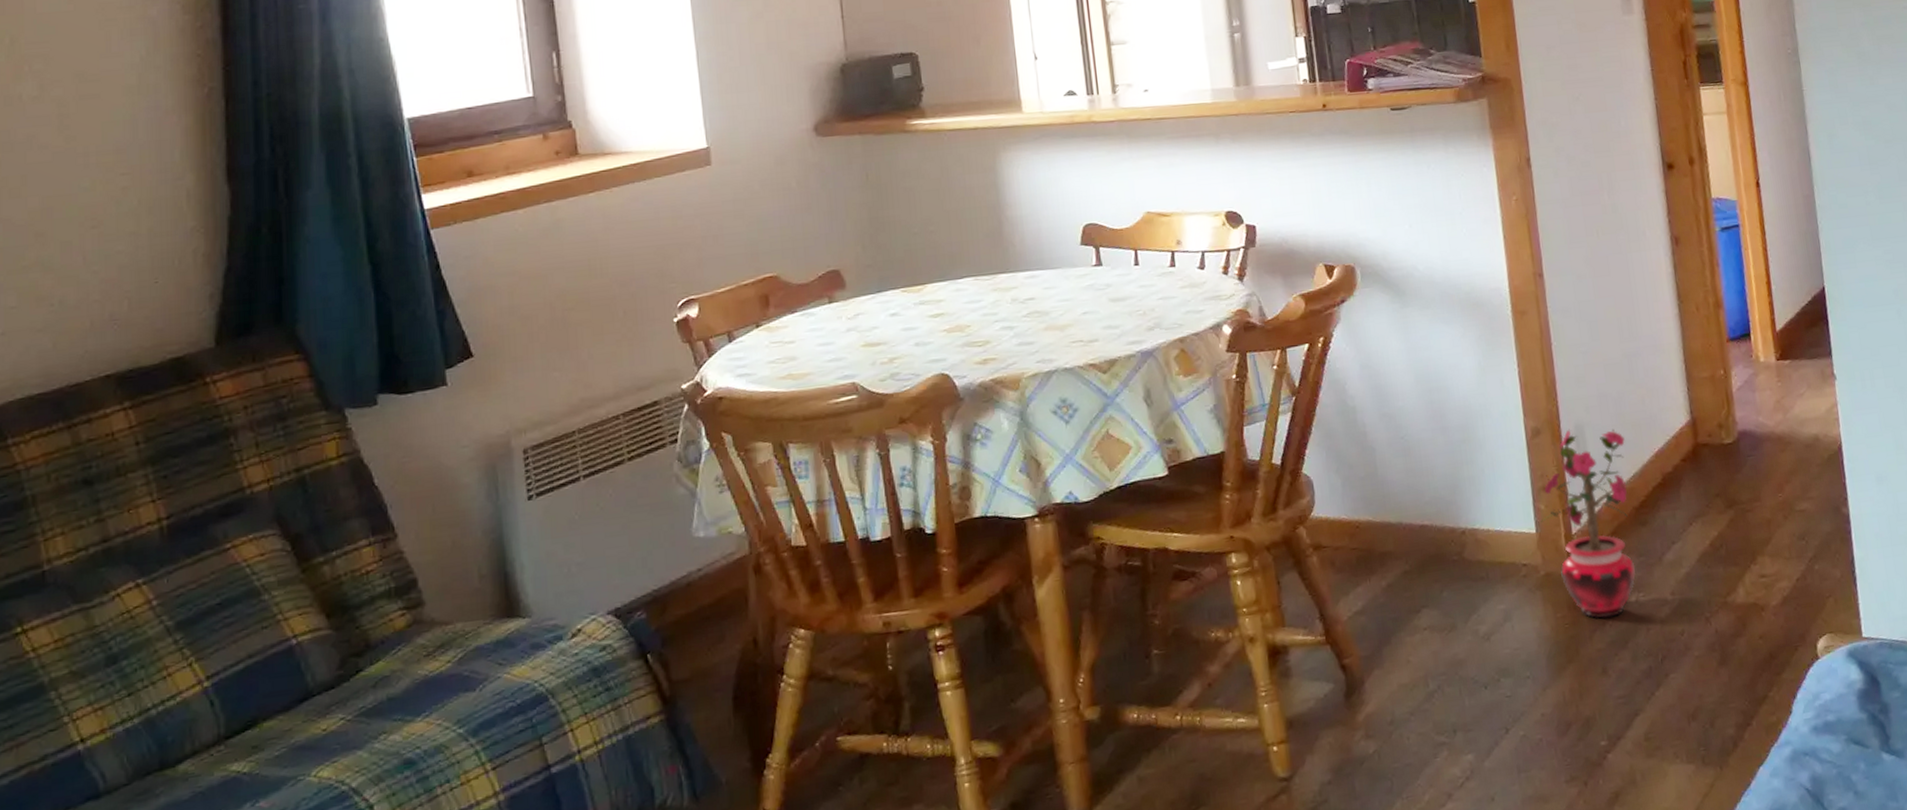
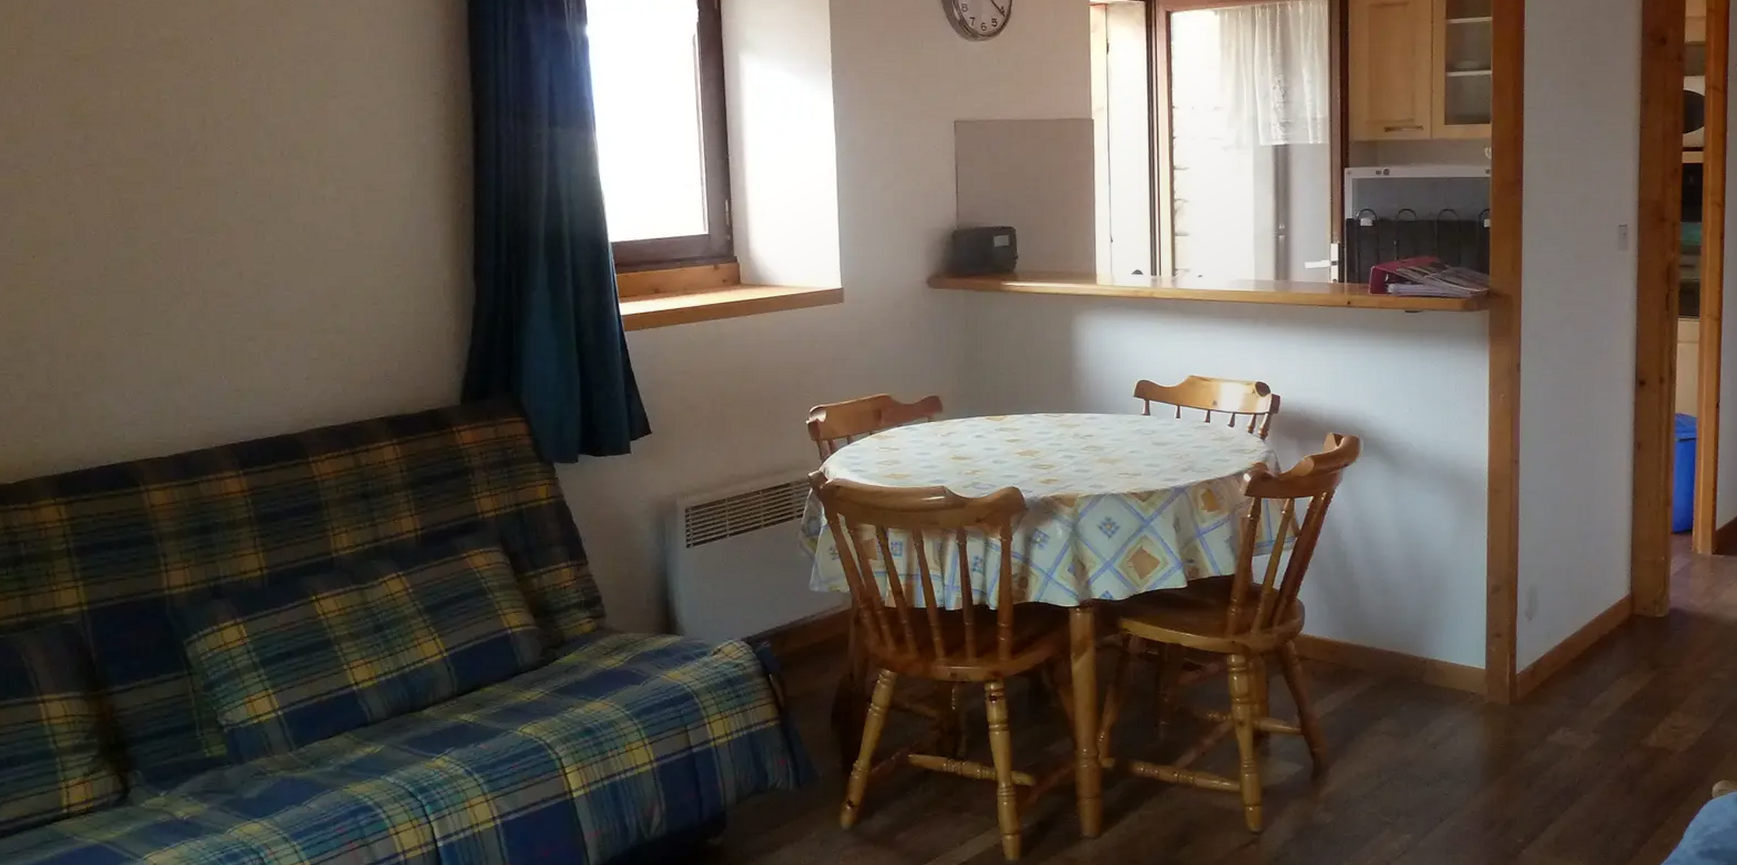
potted plant: present [1540,428,1636,619] -> none [1490,589,1571,744]

